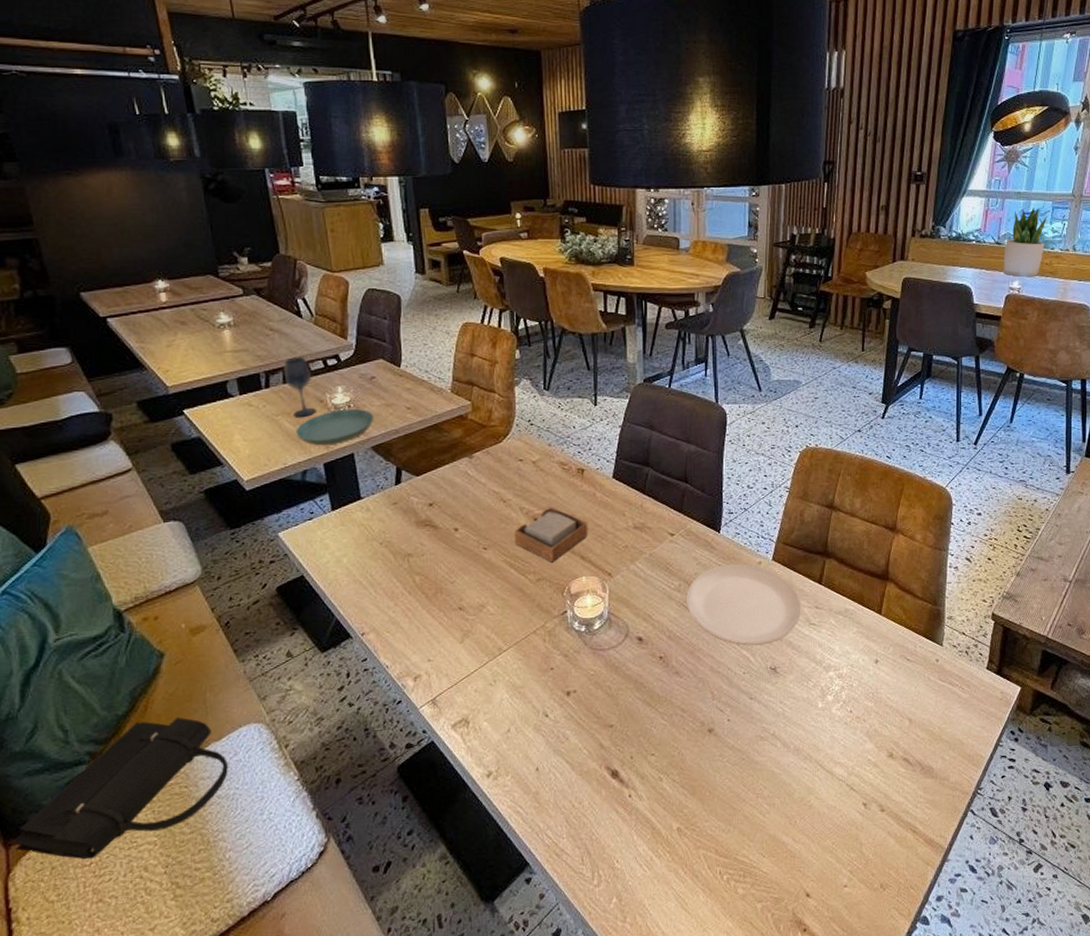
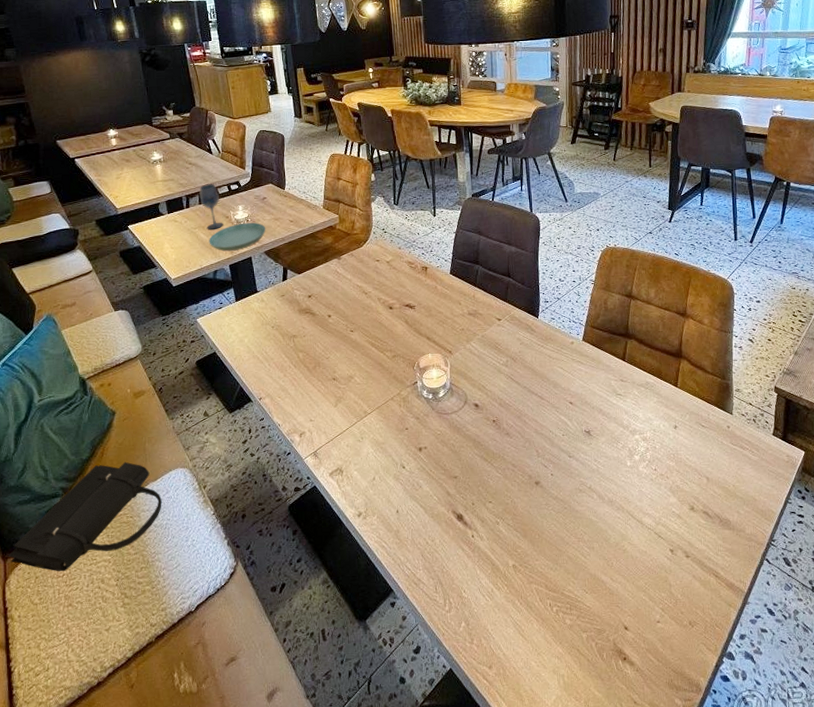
napkin holder: present [514,507,588,562] -> none [374,297,432,342]
plate: present [687,563,802,646] -> none [513,343,609,412]
planter: present [1003,208,1049,278] -> none [766,44,804,102]

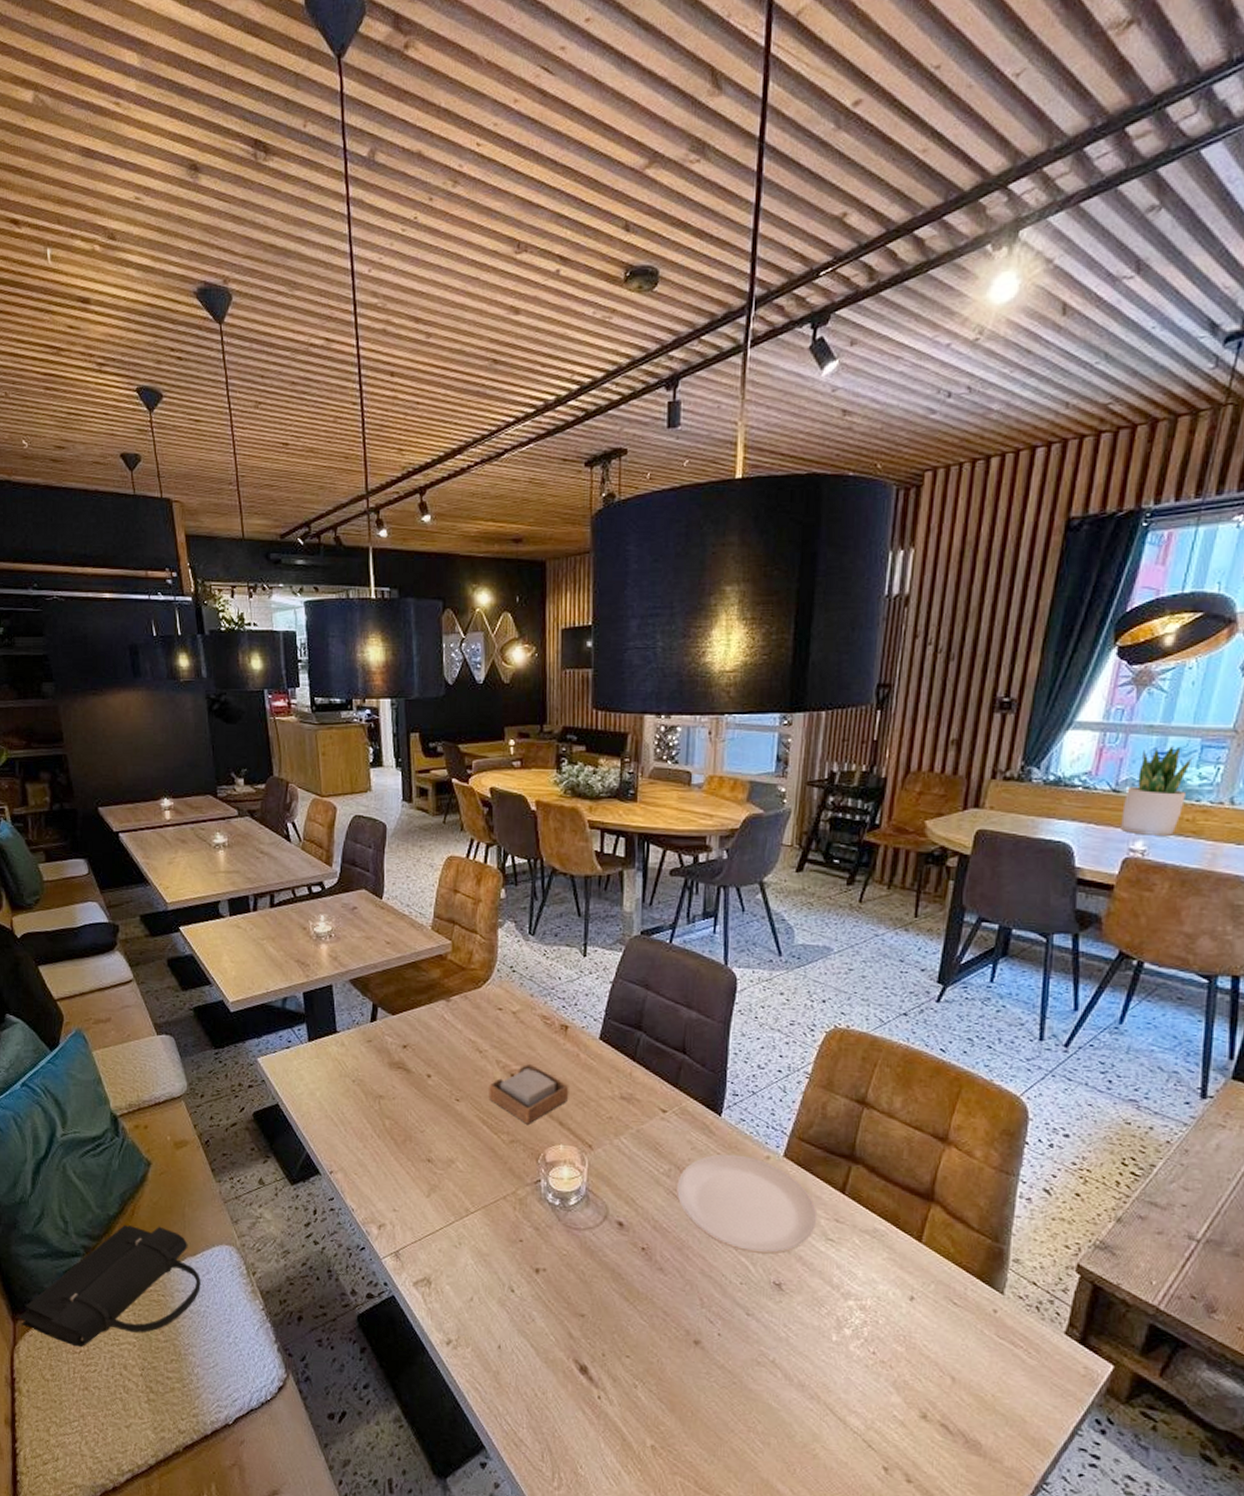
wineglass: present [199,183,224,230] -> none [270,880,299,943]
saucer: present [209,222,265,251] -> none [279,938,353,974]
napkin holder: none [374,297,432,342] -> present [489,1063,569,1124]
plate: none [513,343,609,412] -> present [677,1153,818,1254]
planter: none [766,44,804,102] -> present [1121,746,1195,837]

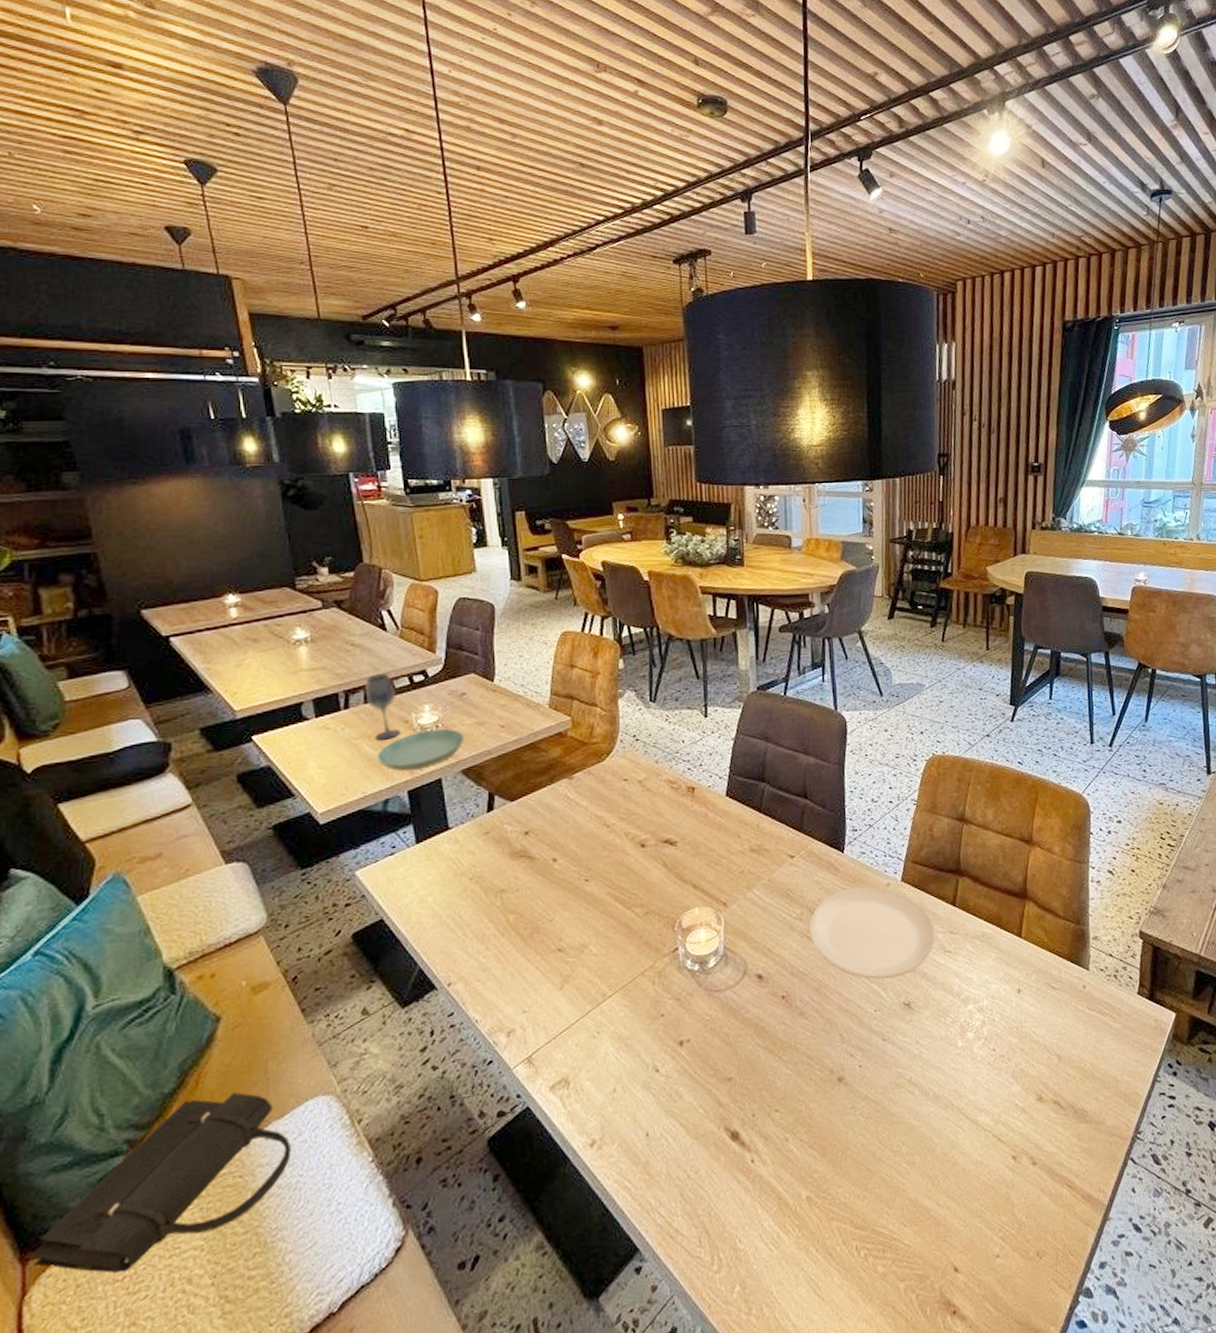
wineglass: none [270,880,299,943] -> present [364,673,401,740]
saucer: none [279,938,353,974] -> present [377,728,463,771]
napkin holder: present [489,1063,569,1124] -> none [619,830,701,893]
planter: present [1121,746,1195,837] -> none [1127,497,1170,569]

